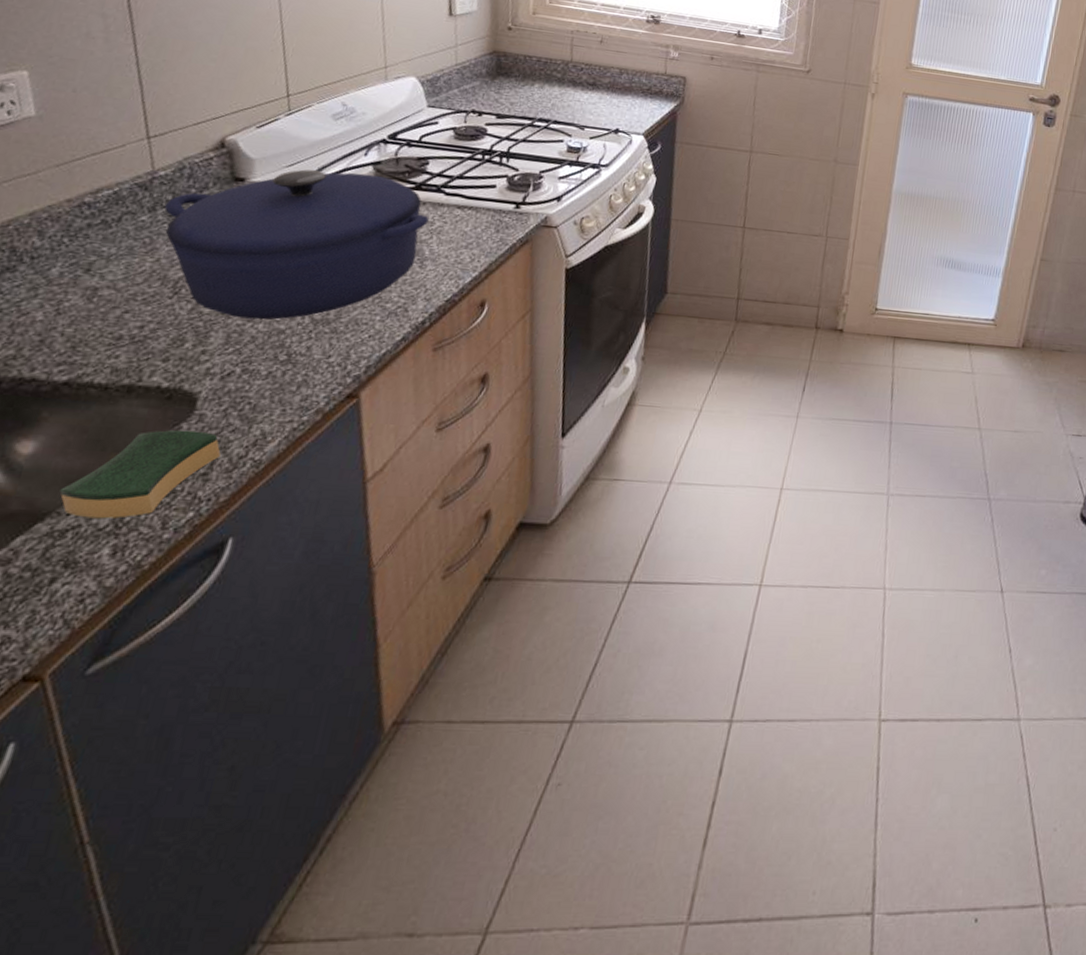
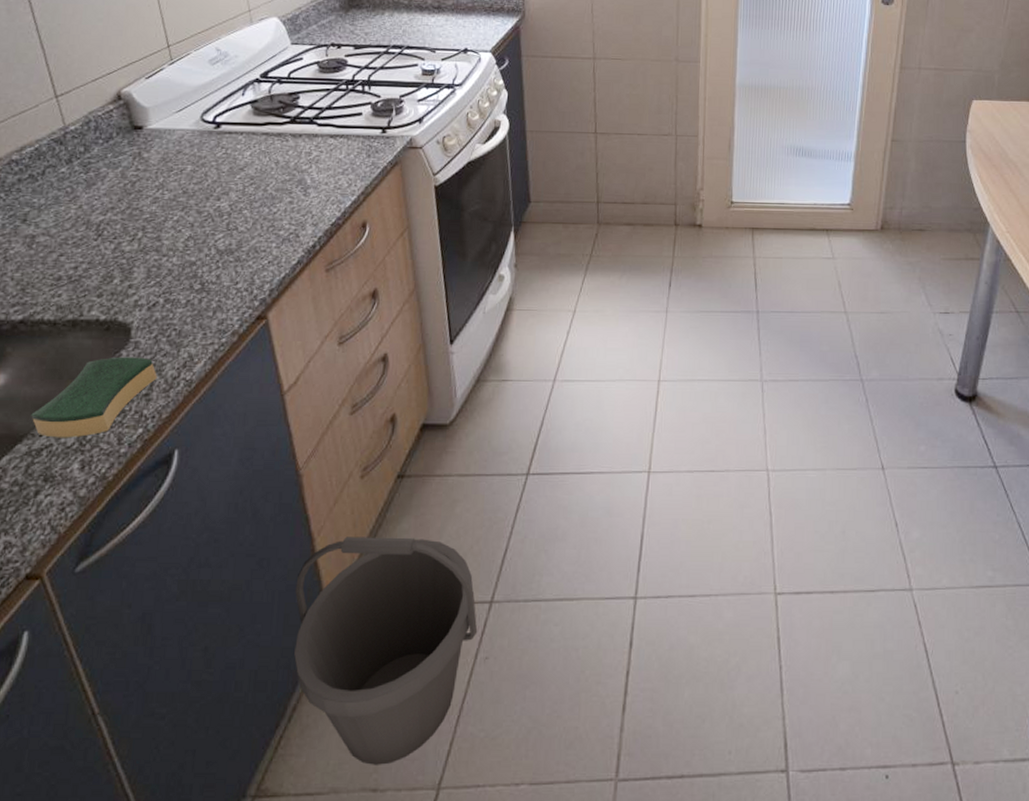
cooking pot: present [164,169,429,320] -> none [78,112,306,254]
bucket: none [336,643,555,906] -> present [294,536,478,765]

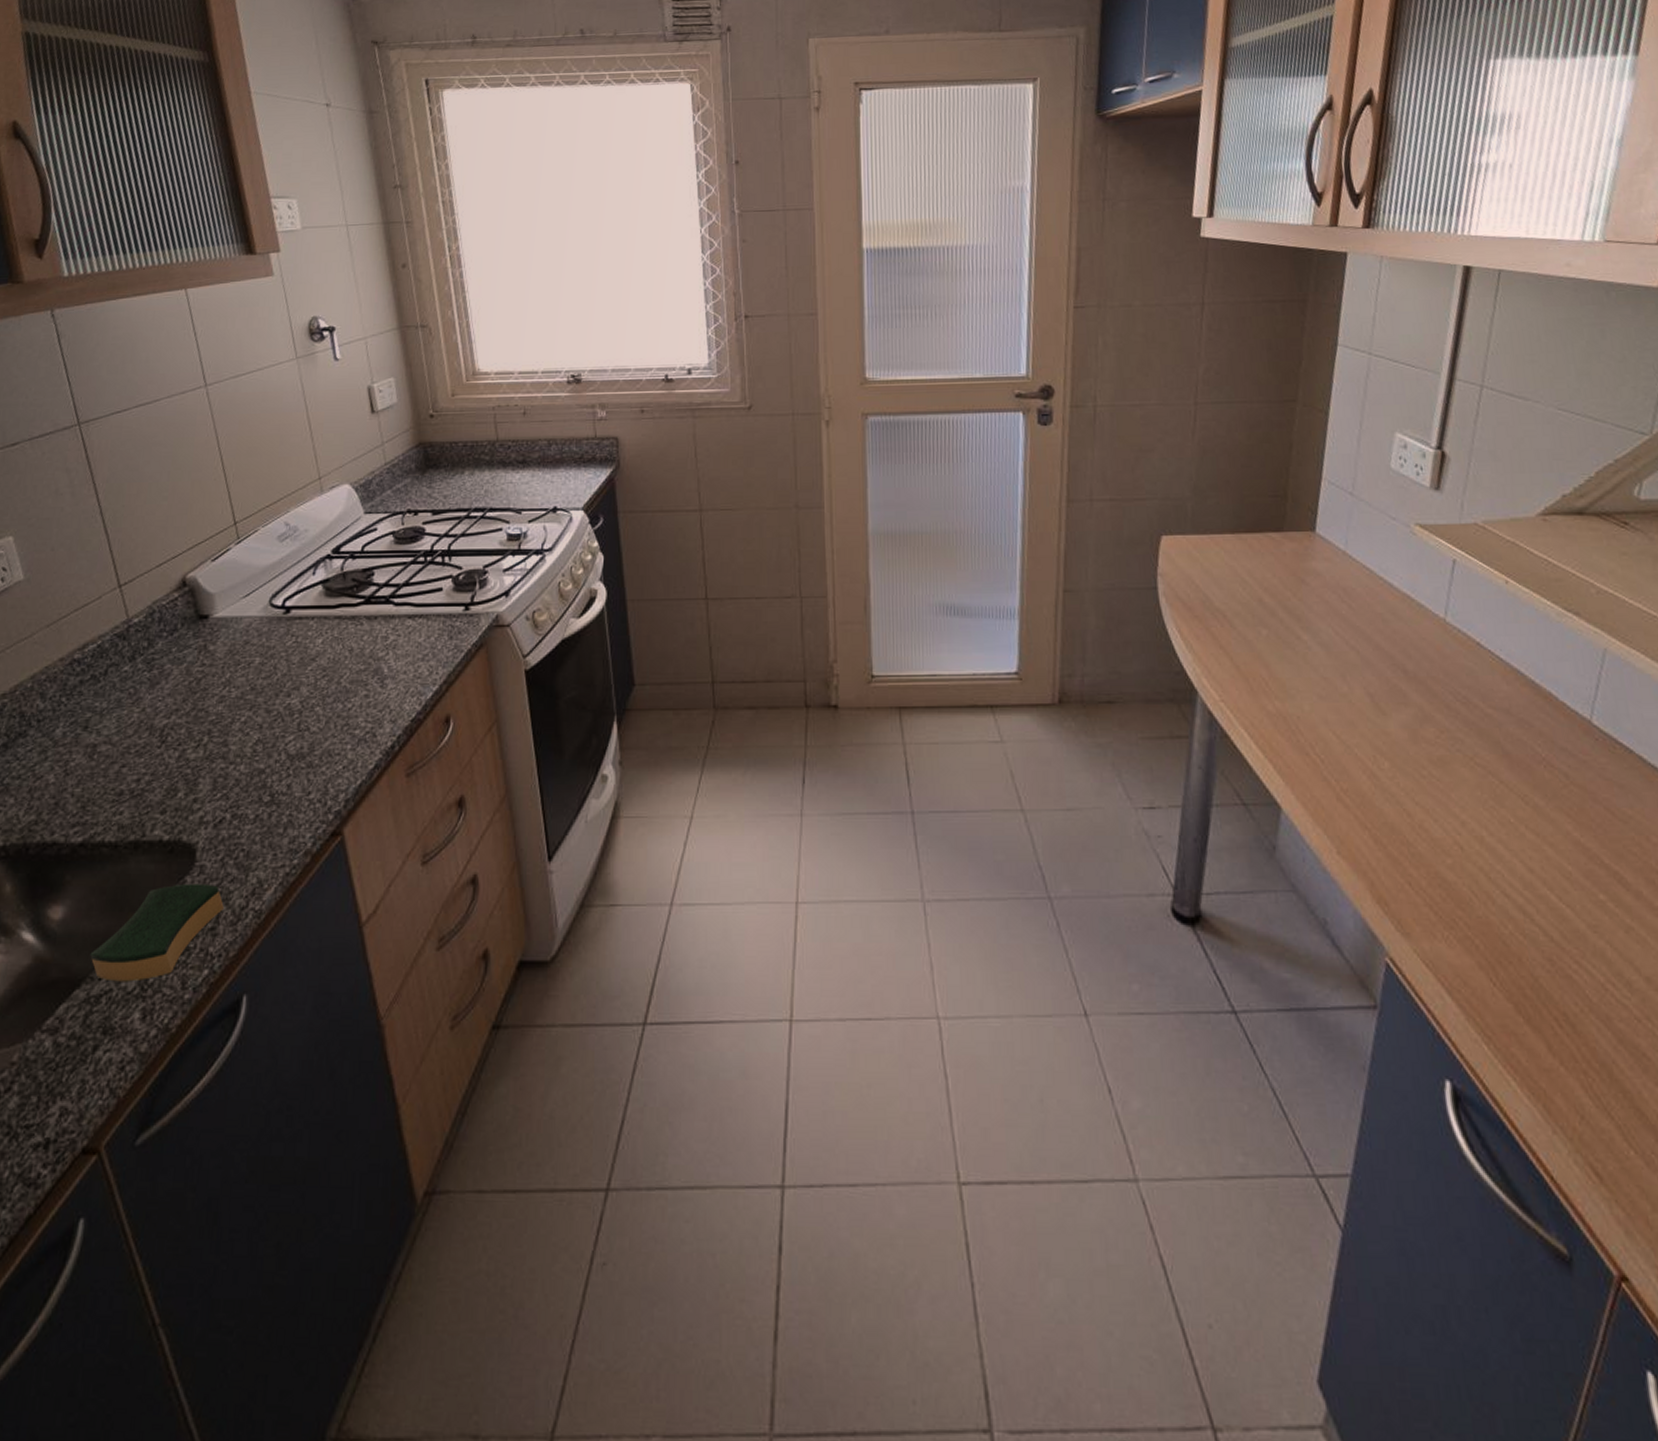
bucket: present [294,536,478,765] -> none [378,1103,593,1403]

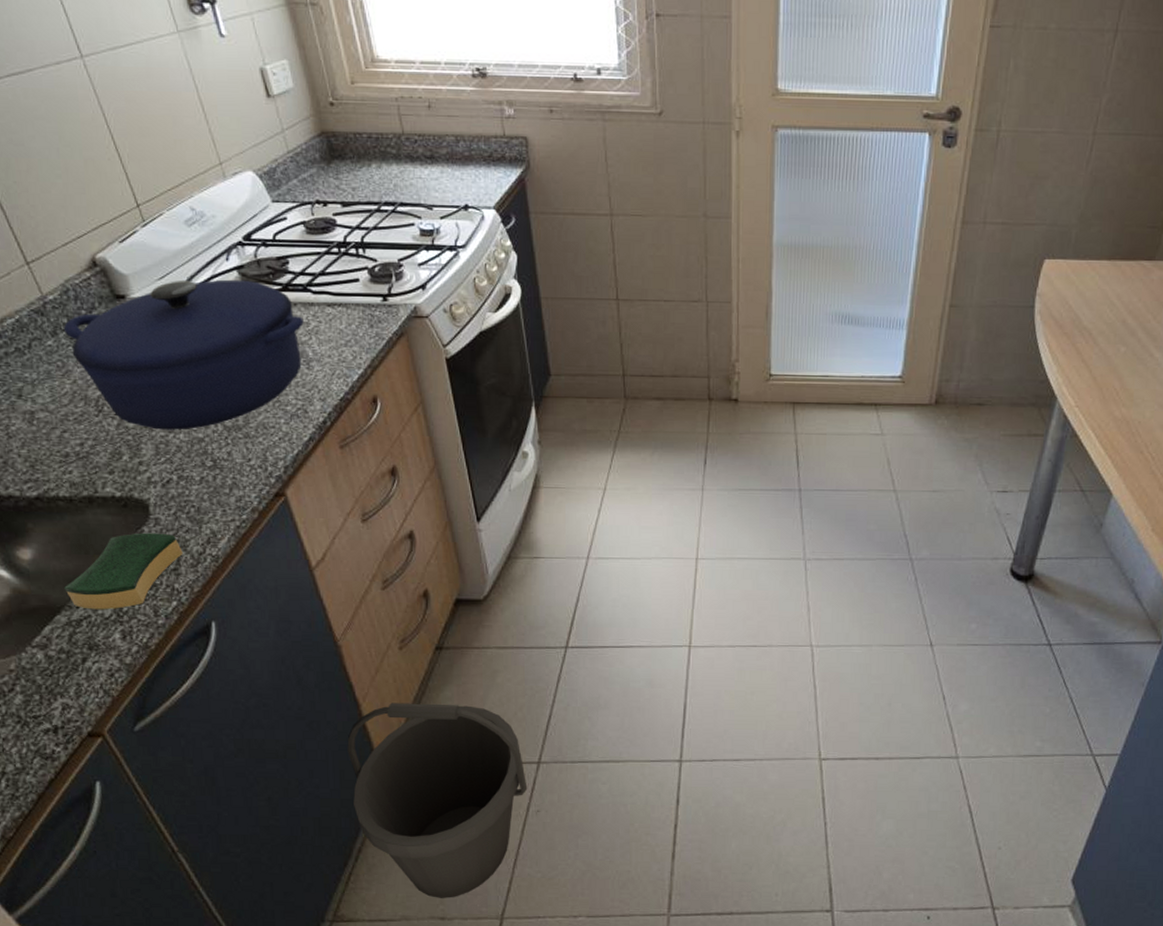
cooking pot: none [142,594,383,761] -> present [63,279,304,430]
bucket: none [378,1103,593,1403] -> present [347,702,528,898]

